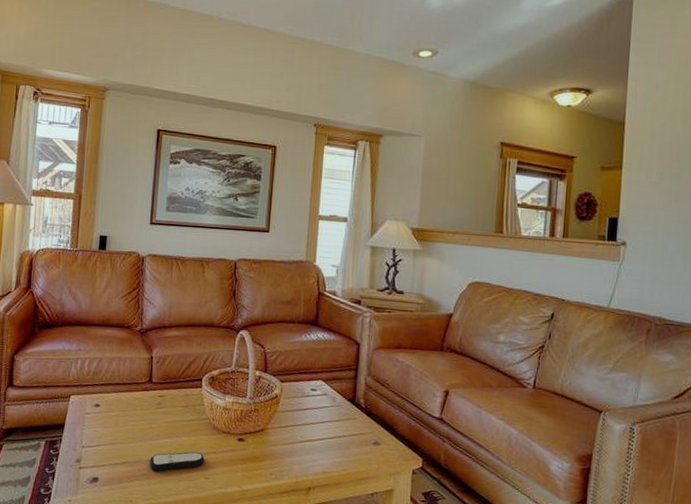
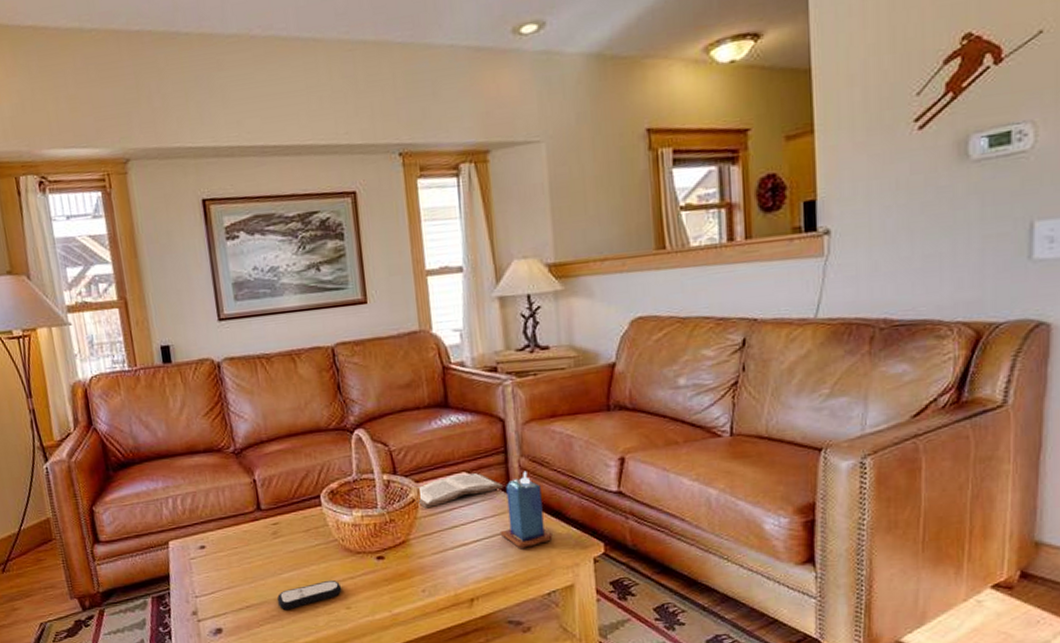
book: none [279,381,350,405] -> present [416,473,503,507]
candle: none [342,388,383,453] -> present [501,471,553,549]

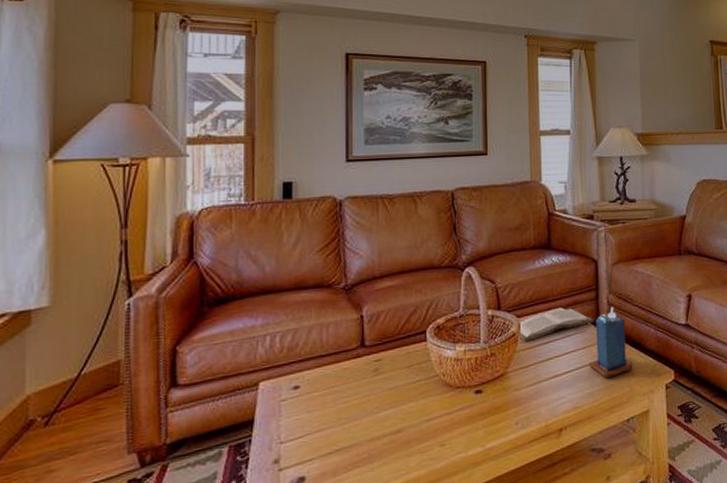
remote control: present [277,580,342,610] -> none [369,416,438,451]

